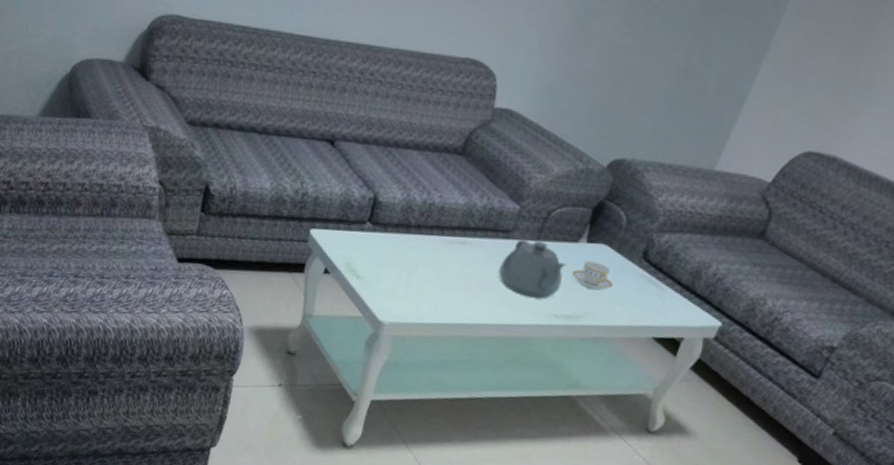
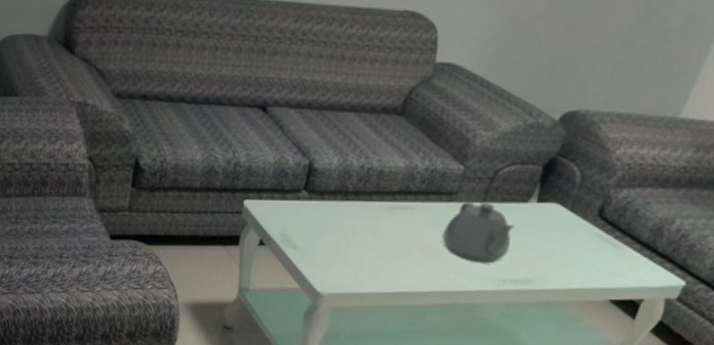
teacup: present [571,261,613,291] -> none [521,222,566,252]

